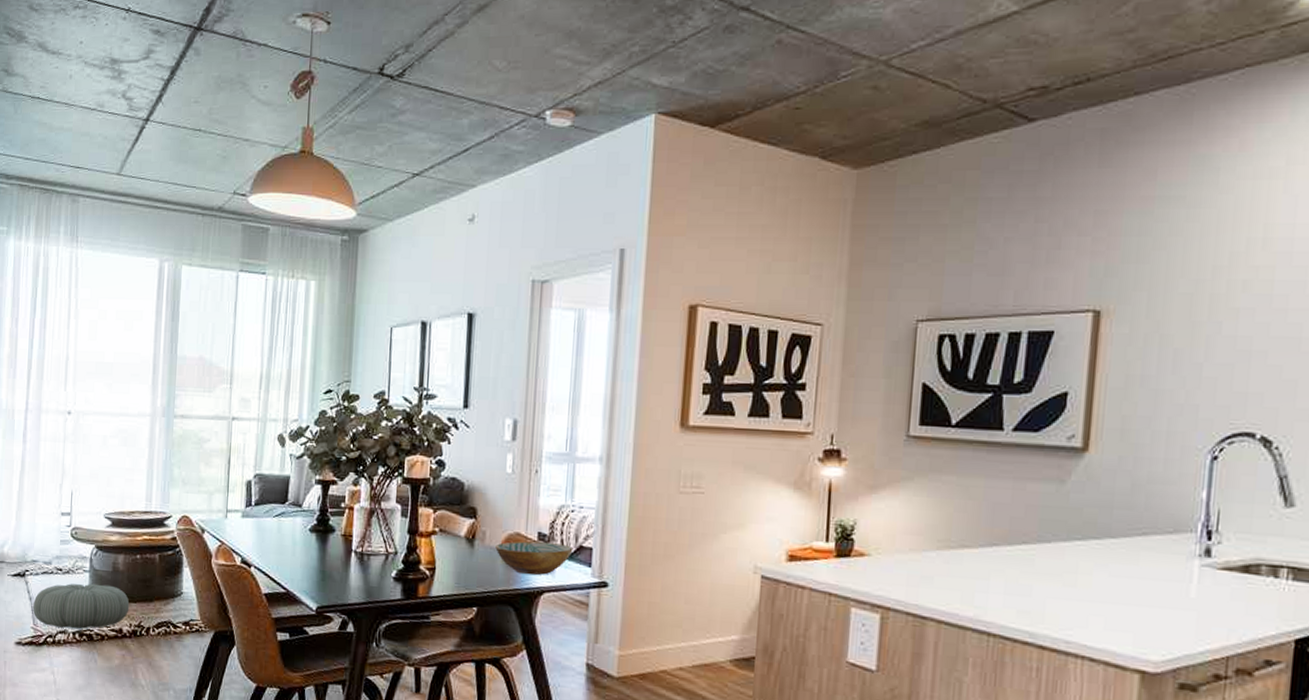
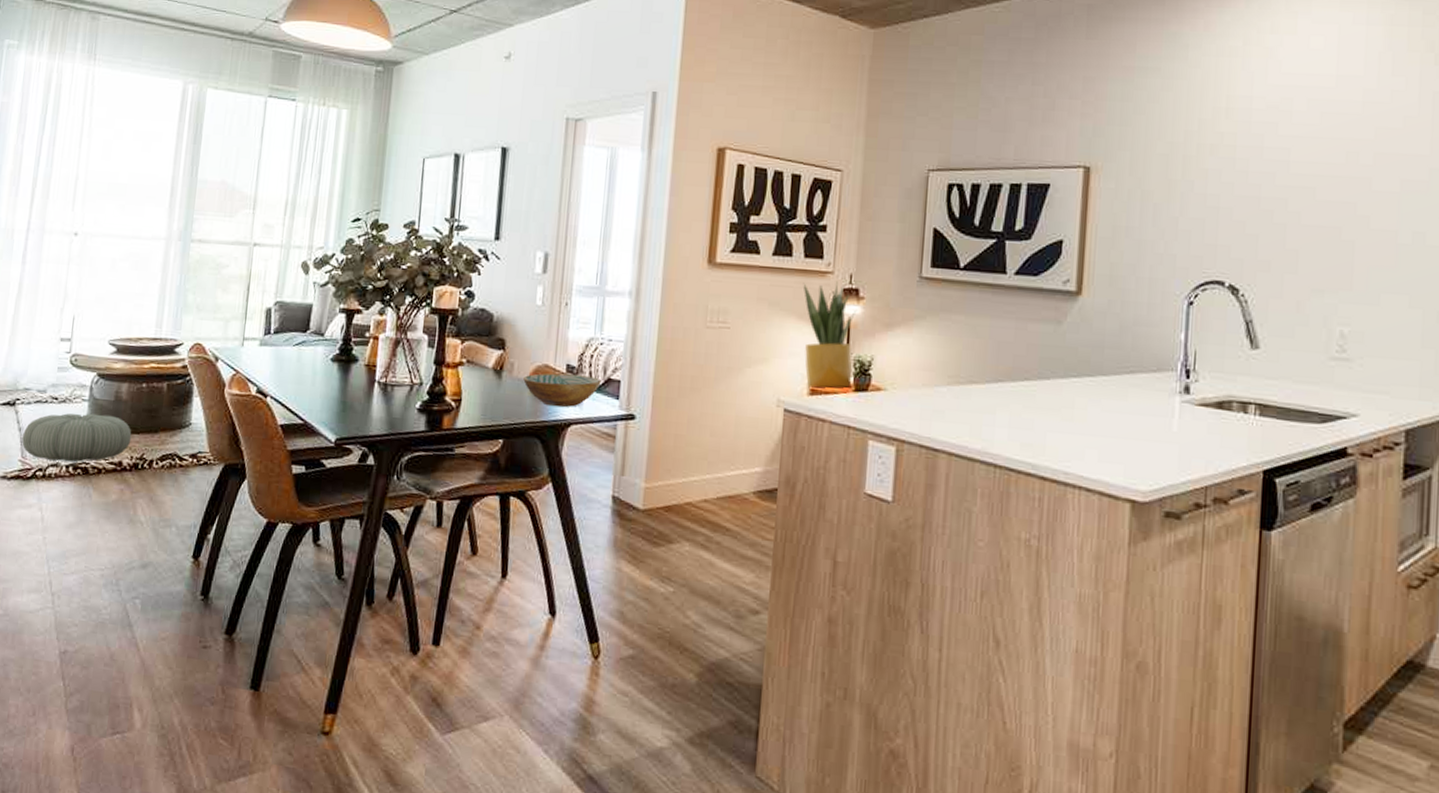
planter: none [781,442,837,555] -> present [804,281,856,389]

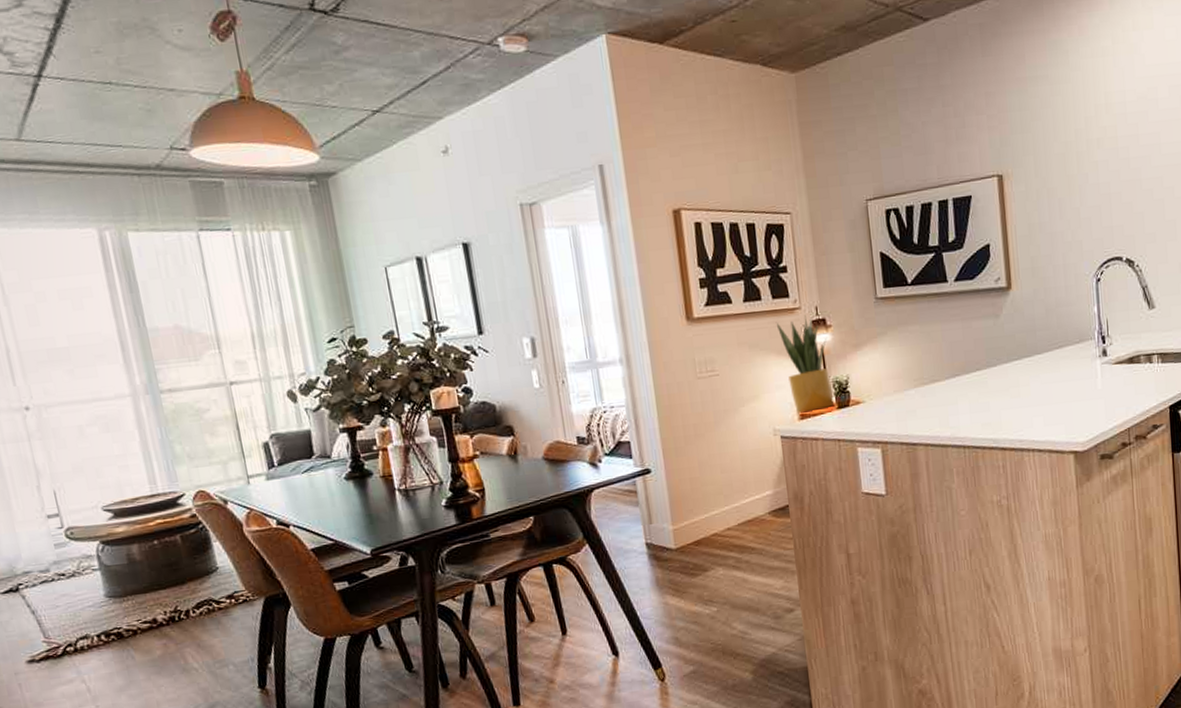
pouf: present [22,413,132,462] -> none [37,578,160,635]
bowl: present [523,373,602,408] -> none [539,443,613,478]

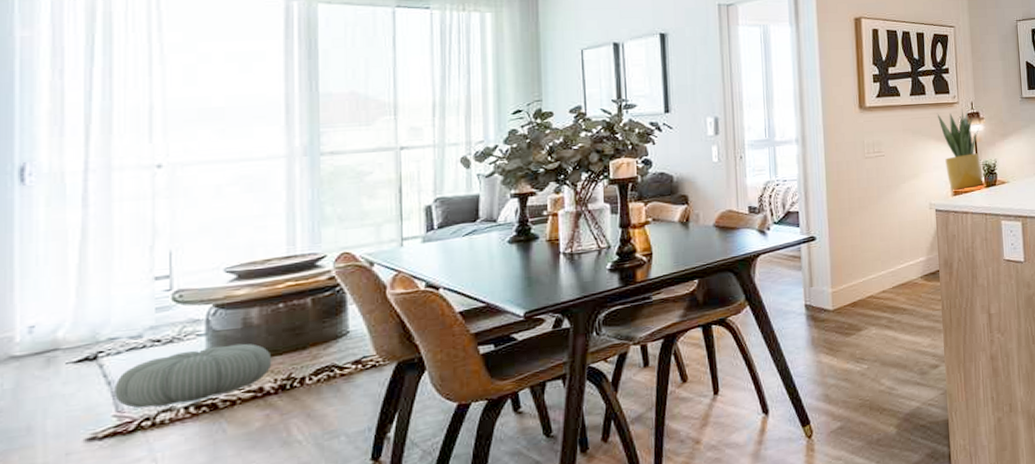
pouf: none [37,578,160,635] -> present [115,343,272,408]

